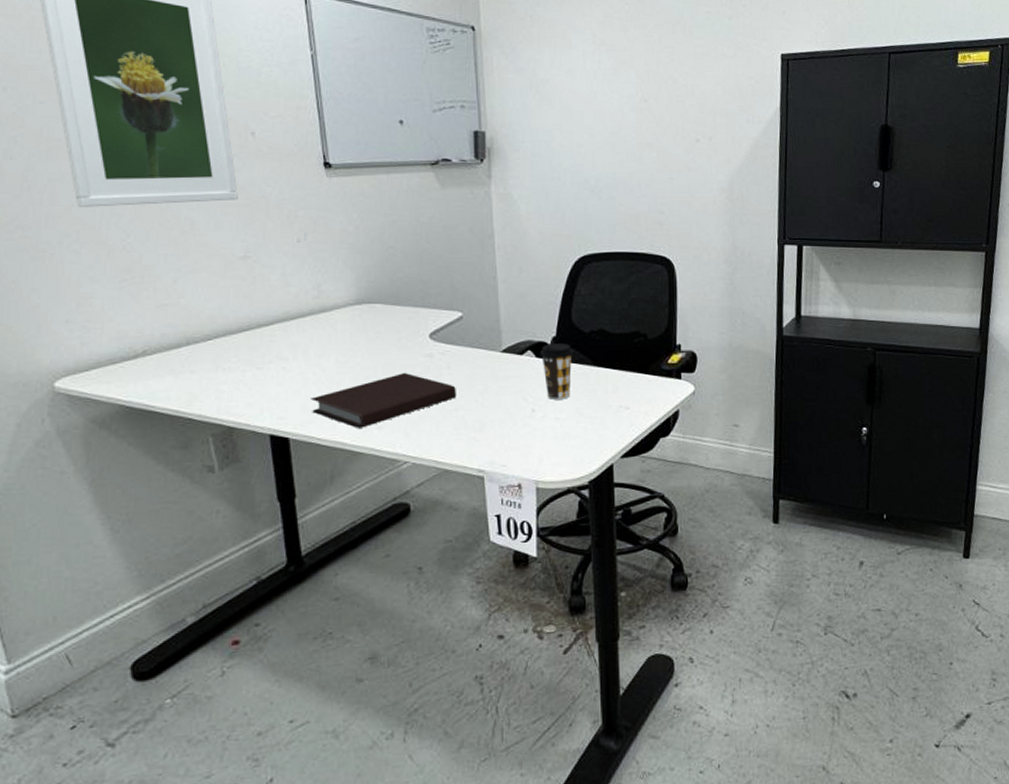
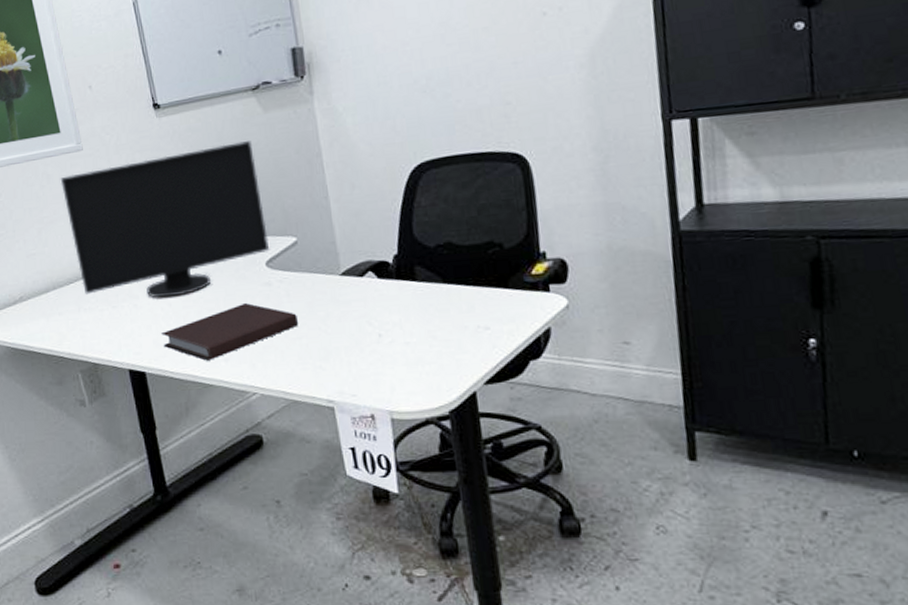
computer monitor: none [206,214,435,362] -> present [60,141,270,298]
coffee cup: present [540,343,574,400] -> none [381,261,420,323]

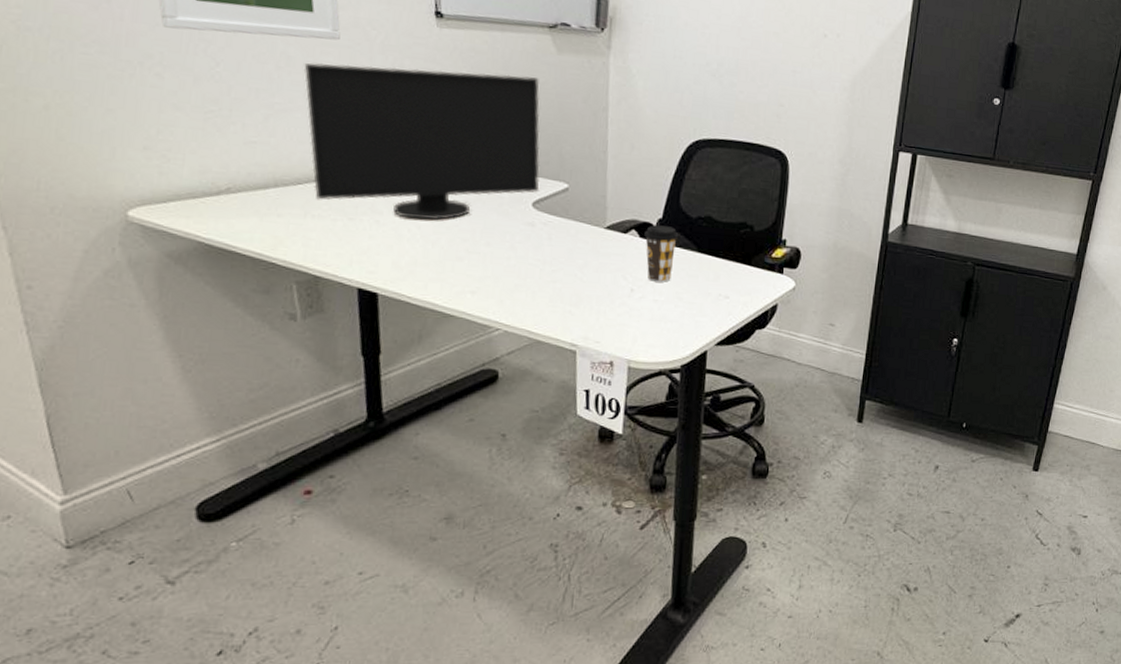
notebook: present [161,302,298,361] -> none [403,238,556,291]
coffee cup: none [381,261,420,323] -> present [644,225,679,282]

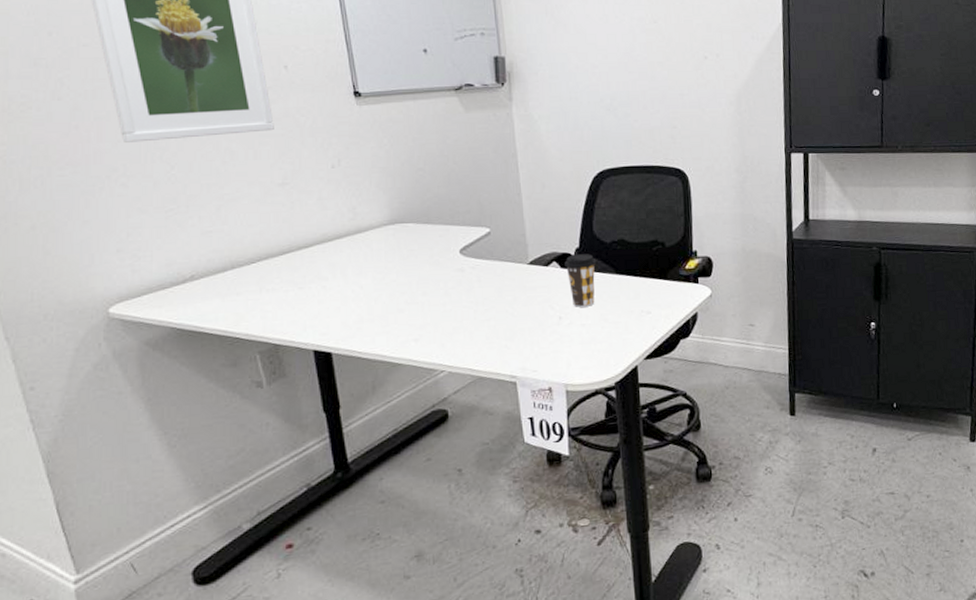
computer monitor: present [303,63,540,220] -> none [246,137,465,280]

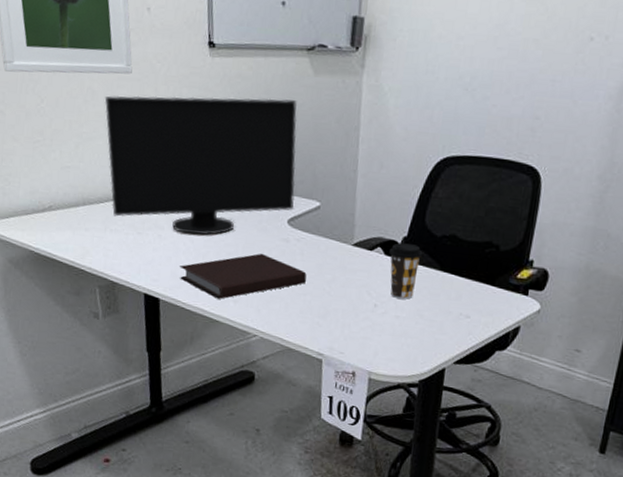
computer monitor: none [246,137,465,280] -> present [104,95,297,235]
notebook: none [351,286,487,341] -> present [180,253,307,299]

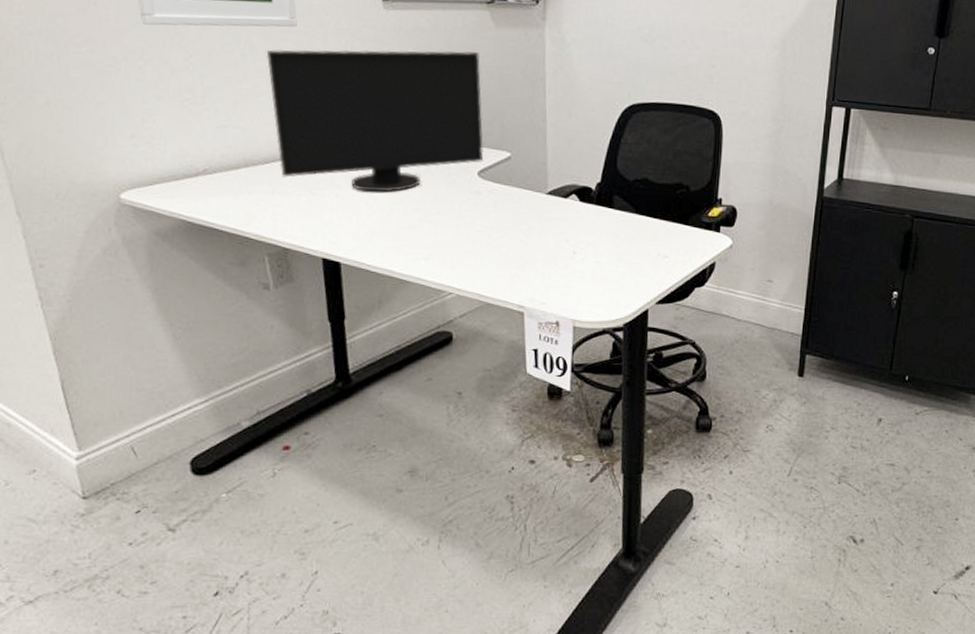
notebook: present [180,253,307,299] -> none [362,207,501,258]
coffee cup: present [389,243,423,299] -> none [584,189,617,244]

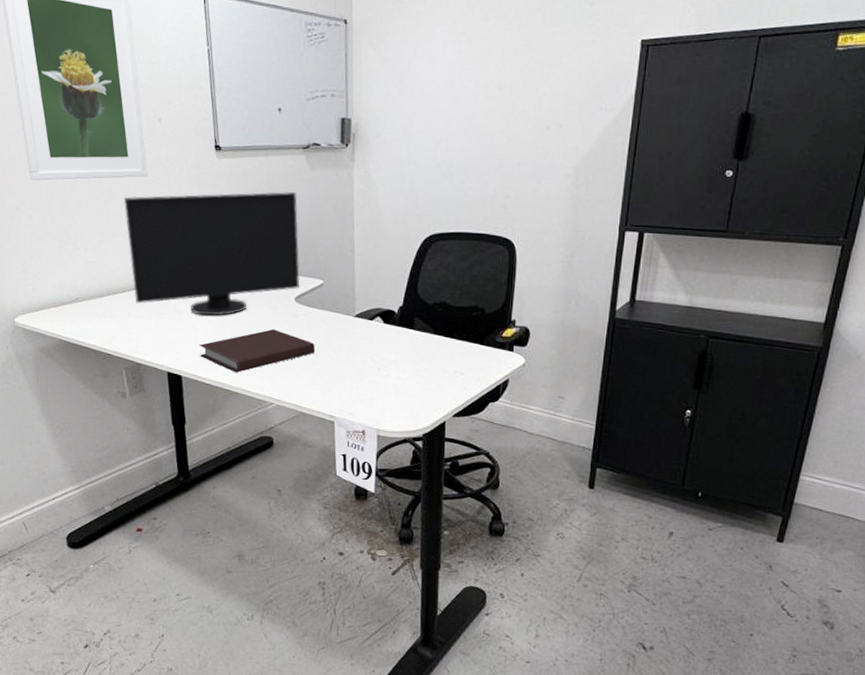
notebook: none [362,207,501,258] -> present [199,328,315,373]

